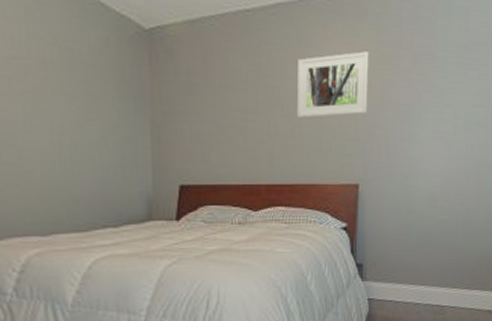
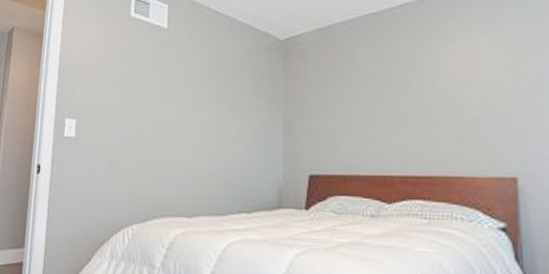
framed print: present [297,51,369,118] -> none [429,36,520,107]

